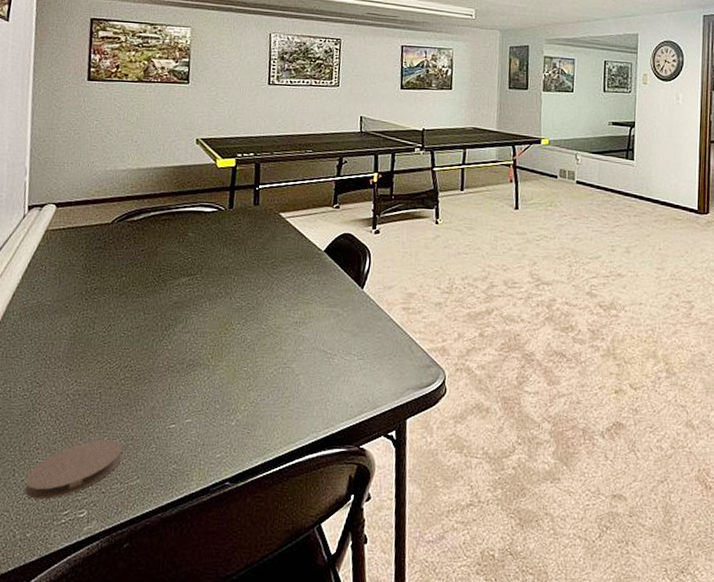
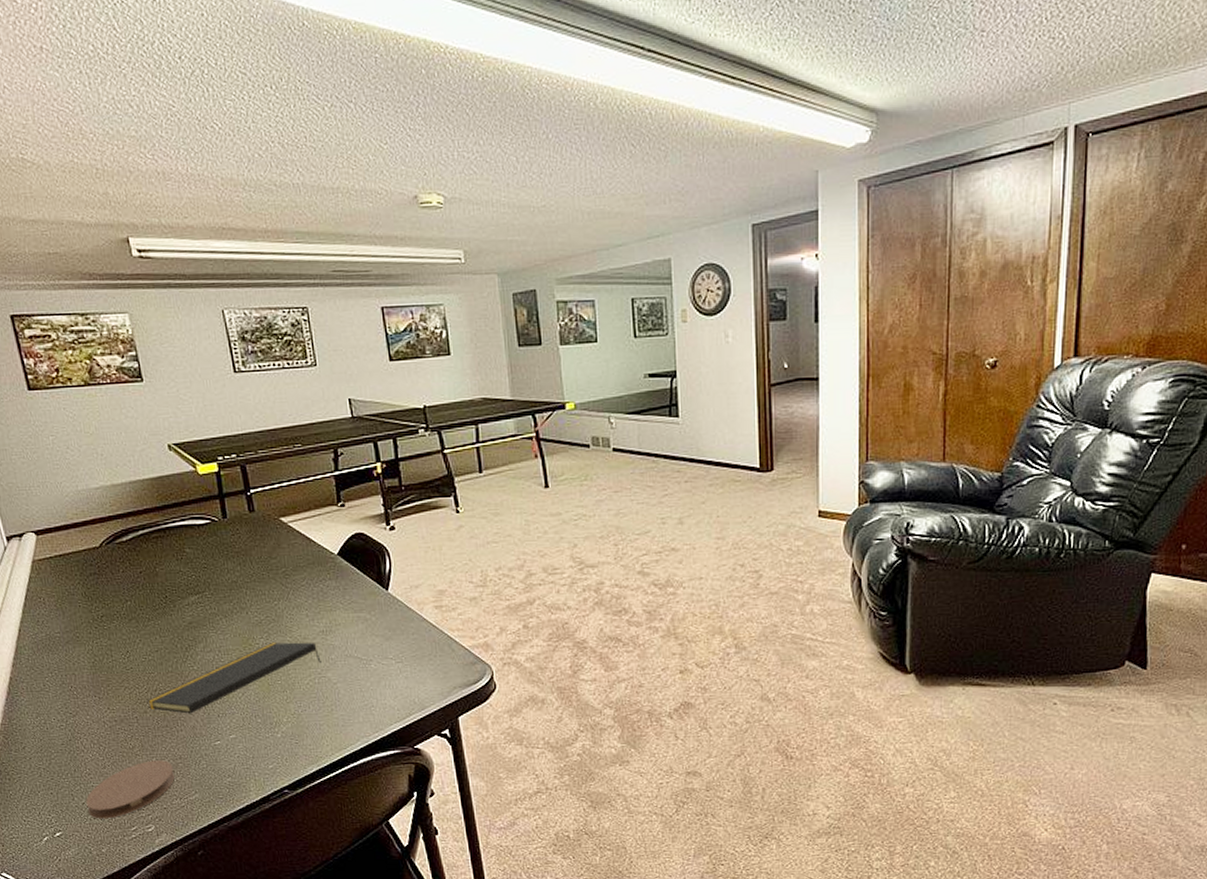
notepad: none [114,329,289,394] -> present [146,642,321,714]

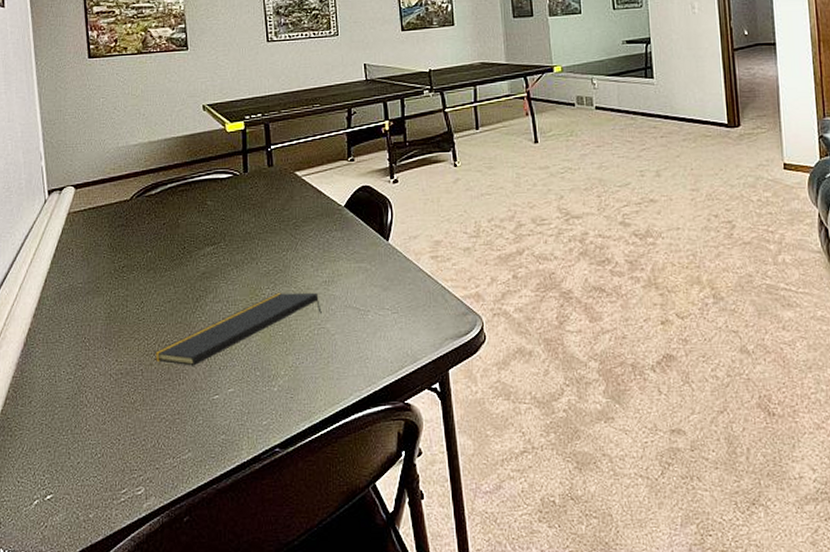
coaster: present [85,760,176,819] -> none [81,415,171,480]

